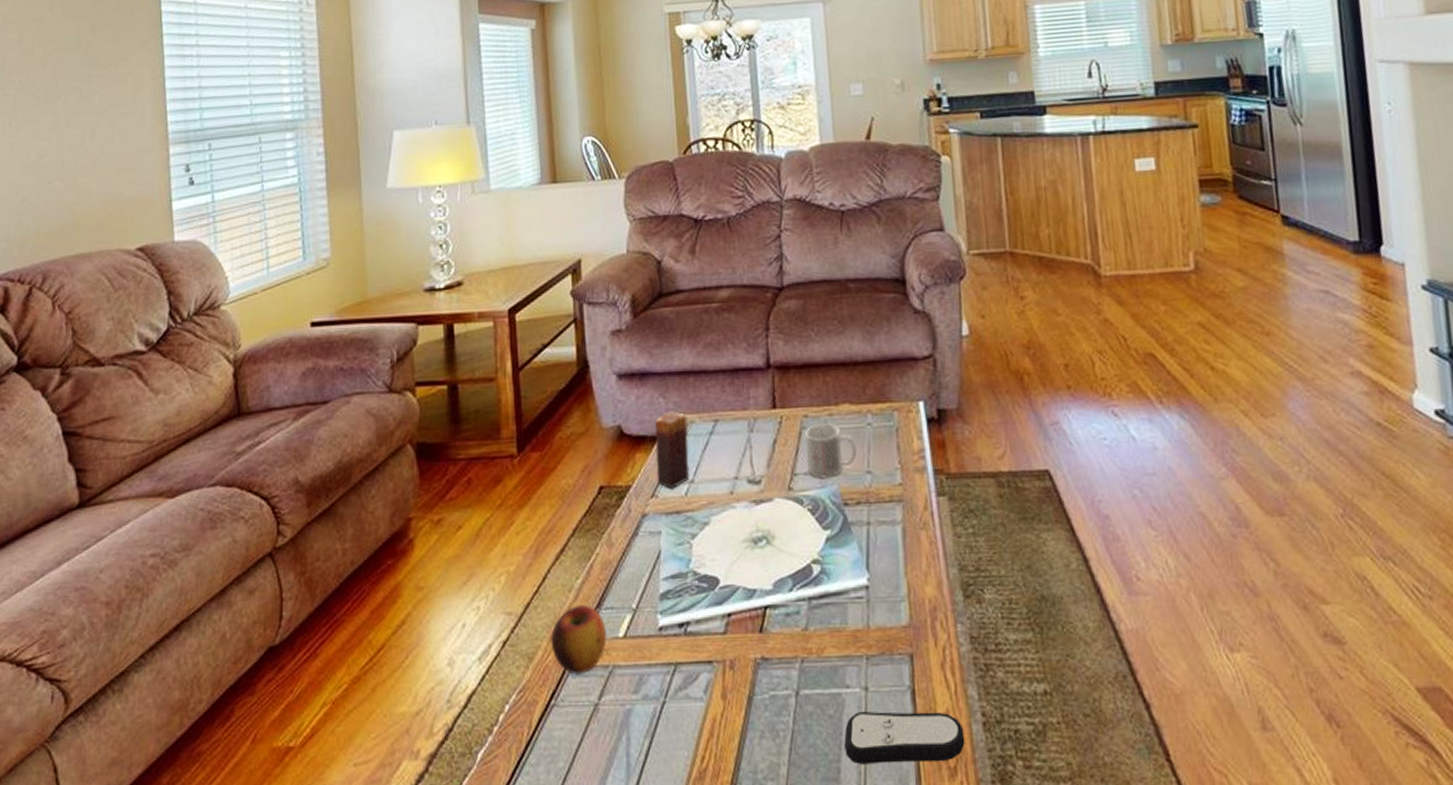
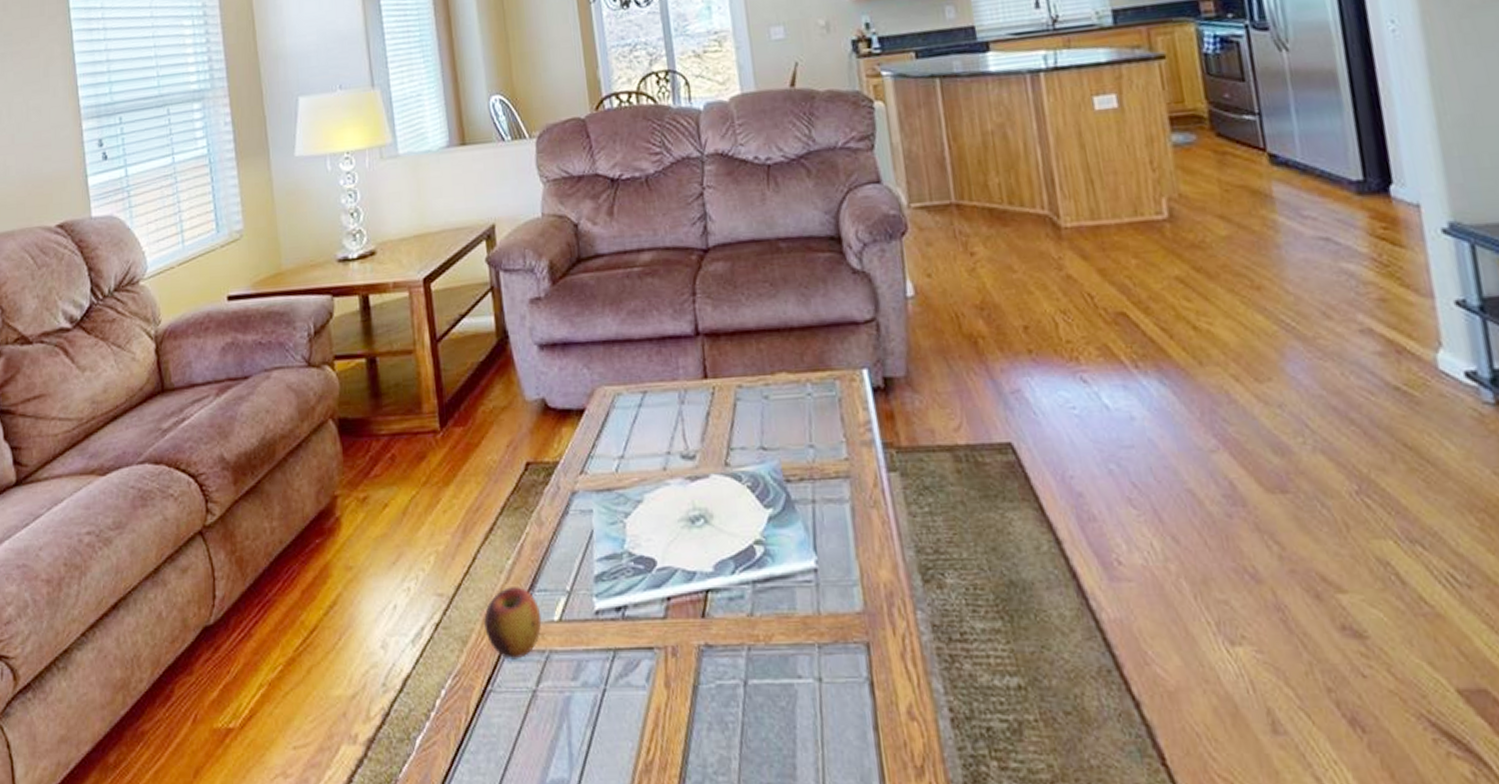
candle: present [654,411,690,490] -> none [579,382,620,466]
mug: present [804,423,857,479] -> none [739,393,797,453]
remote control: present [844,711,965,764] -> none [798,703,932,760]

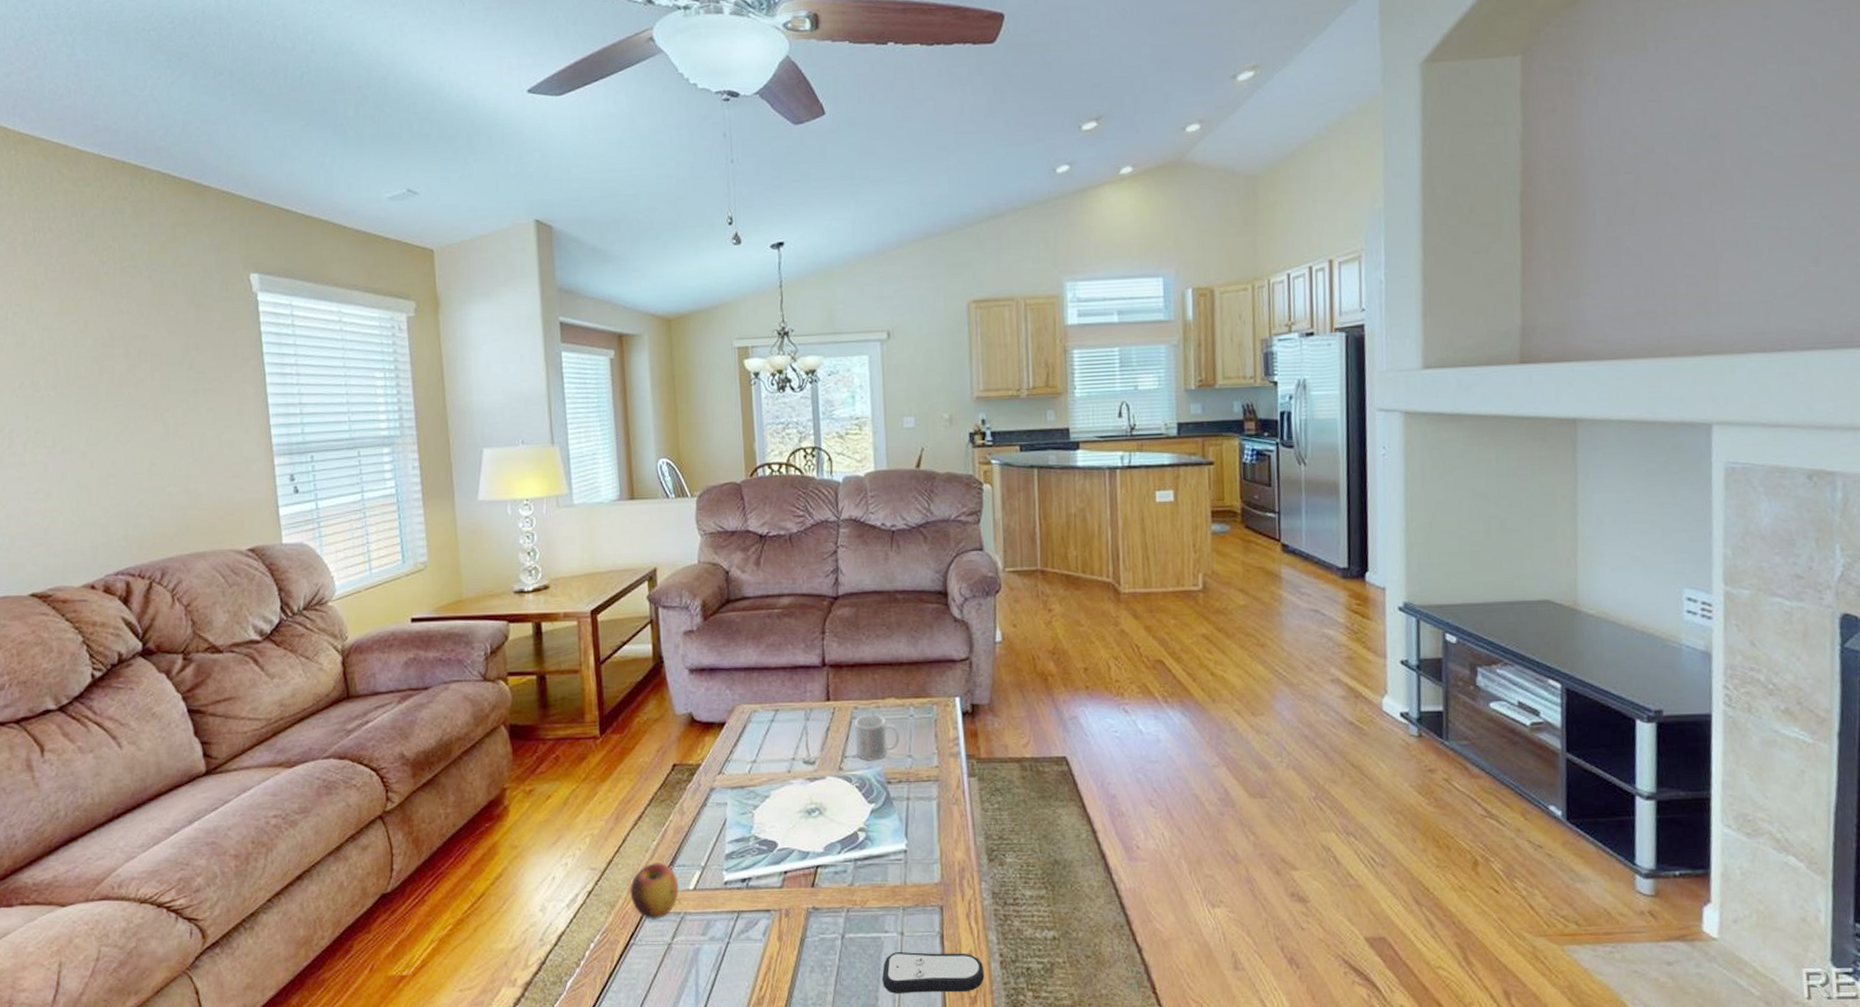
mug: none [739,393,797,453] -> present [854,714,900,761]
remote control: none [798,703,932,760] -> present [882,951,985,994]

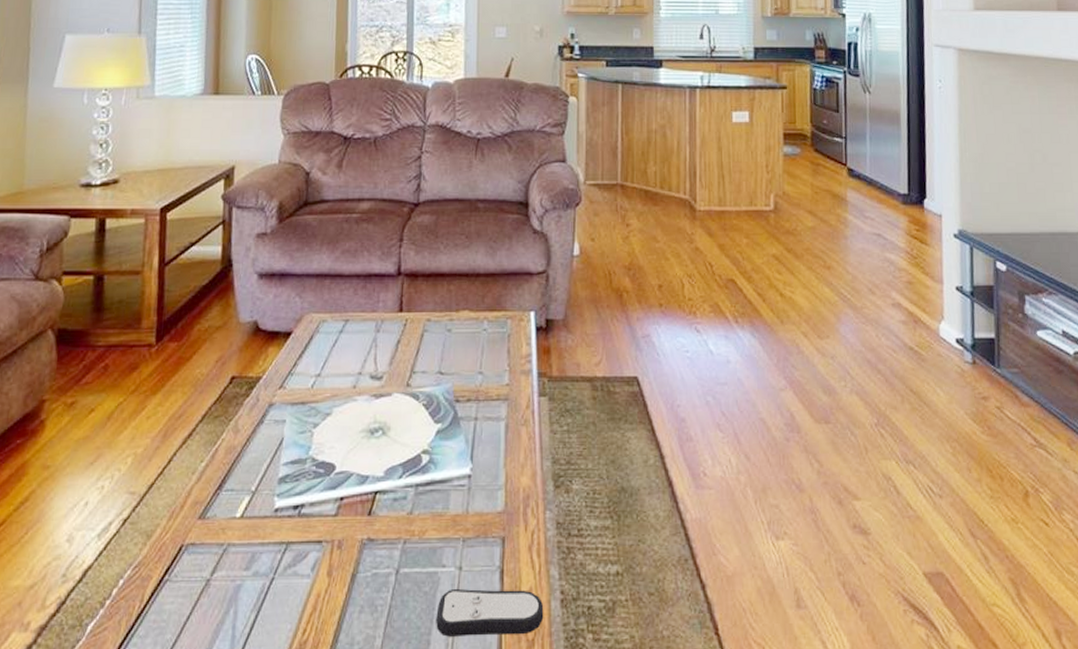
apple: present [629,863,679,920] -> none [169,487,225,552]
mug: present [854,714,900,761] -> none [425,327,471,377]

